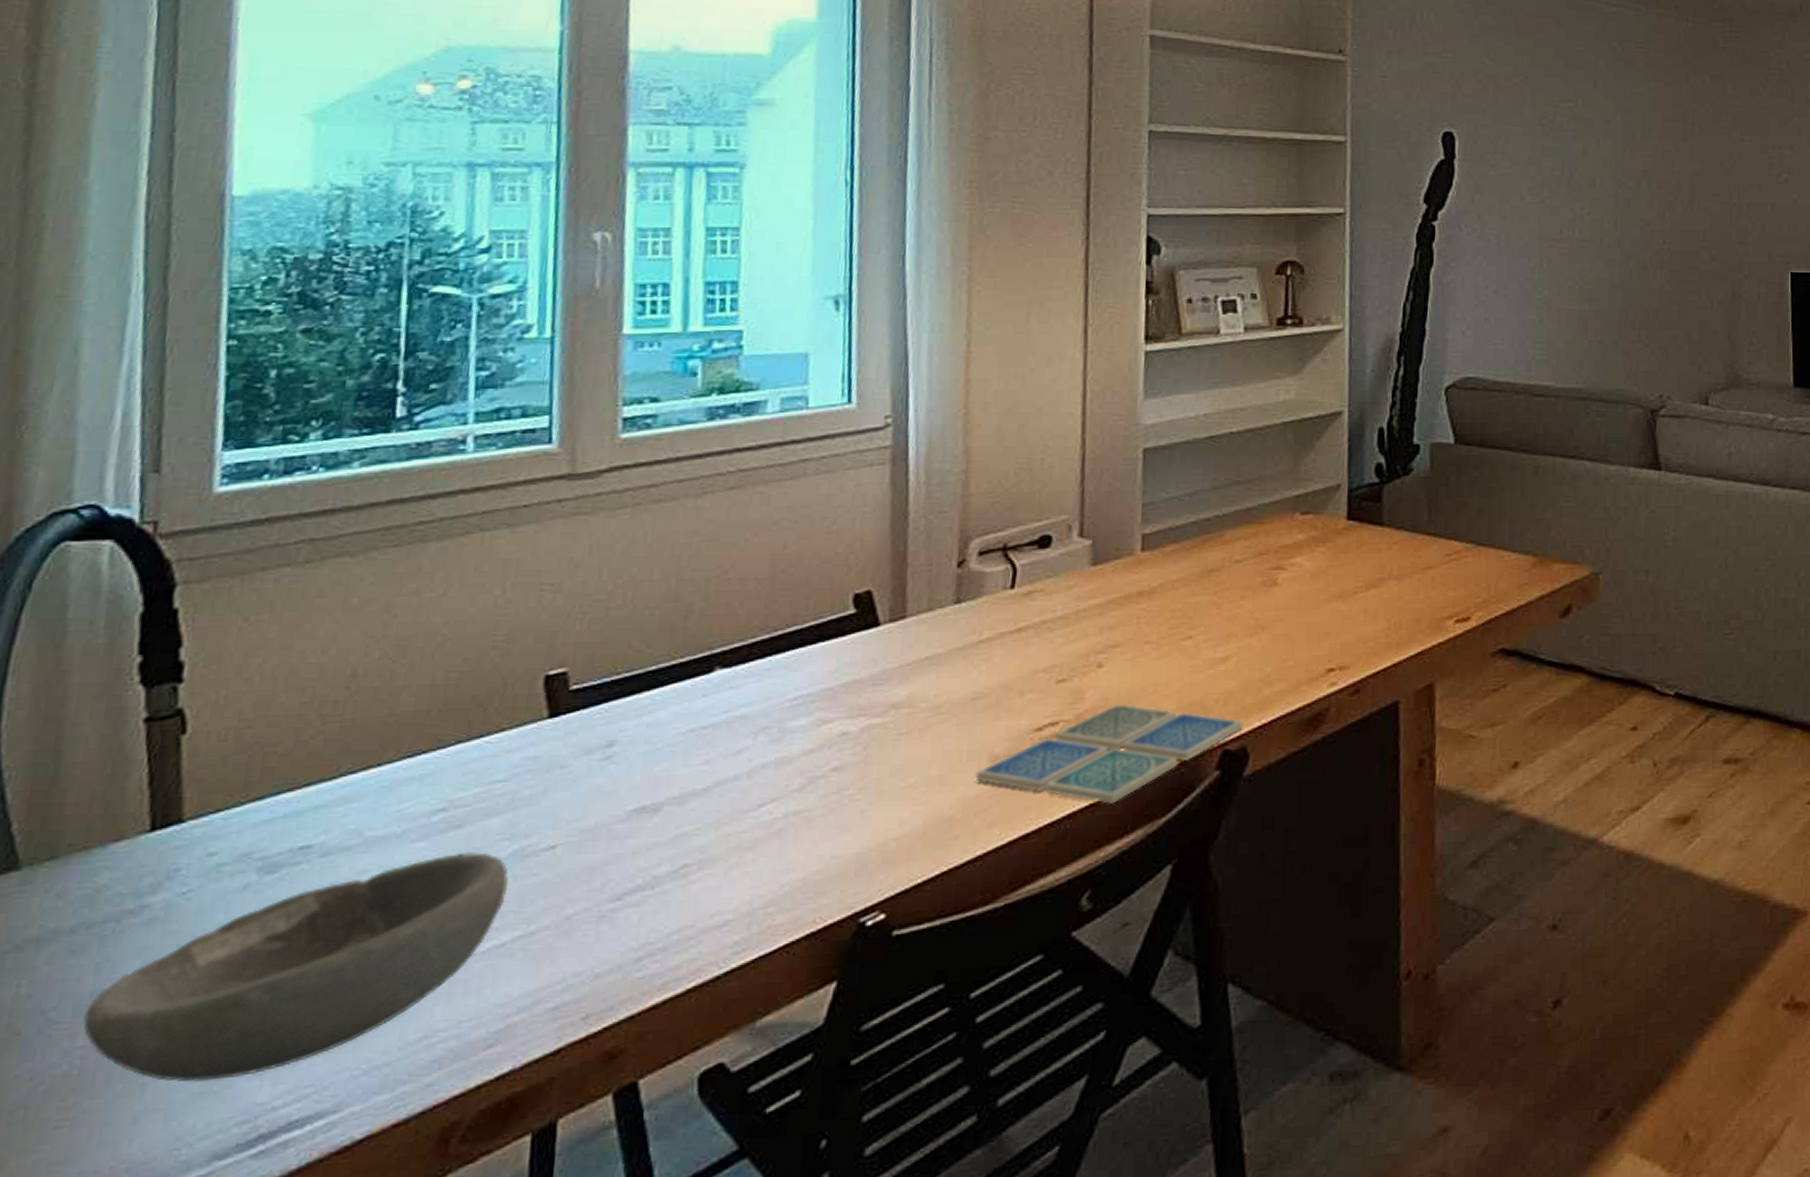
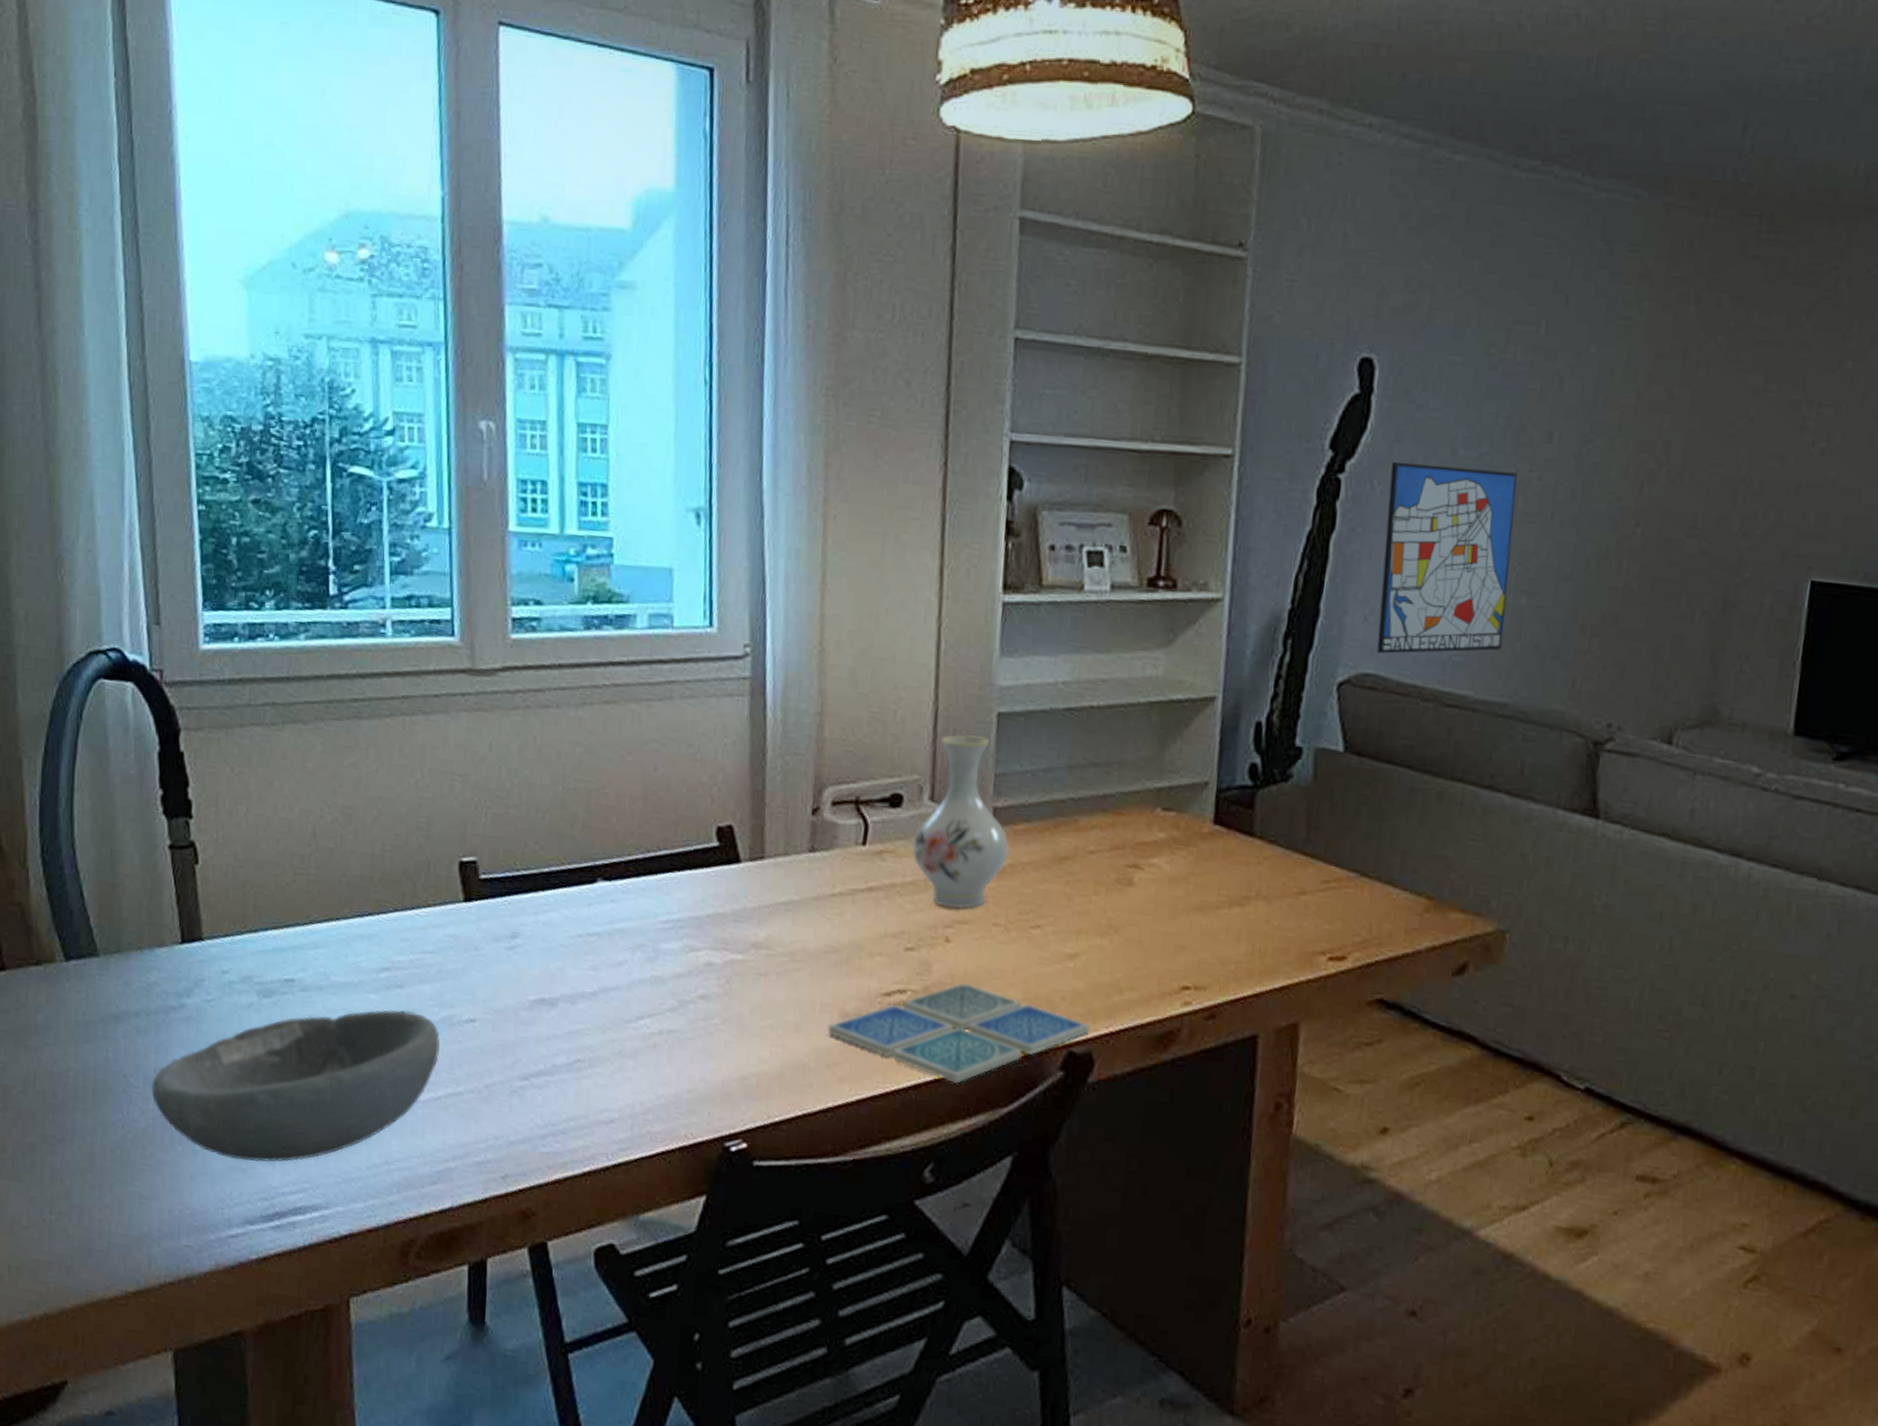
vase: none [1062,472,1159,635] -> present [912,735,1010,909]
wall art: none [1474,208,1574,360] -> present [1377,461,1517,654]

